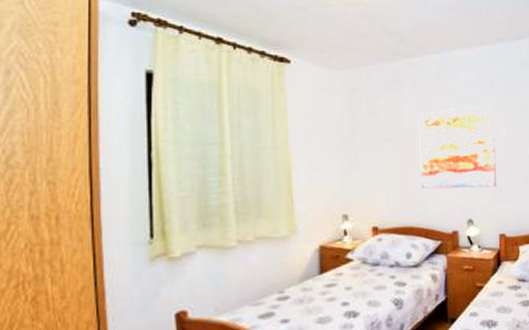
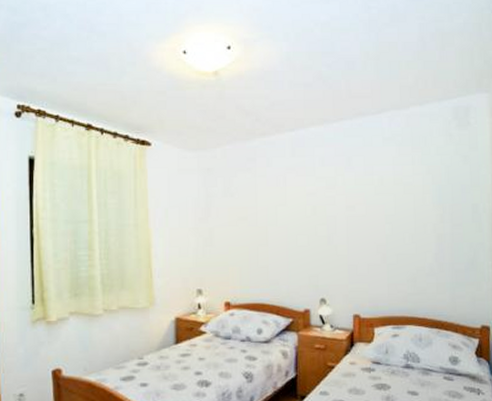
wall art: present [418,105,497,189] -> none [272,182,352,267]

